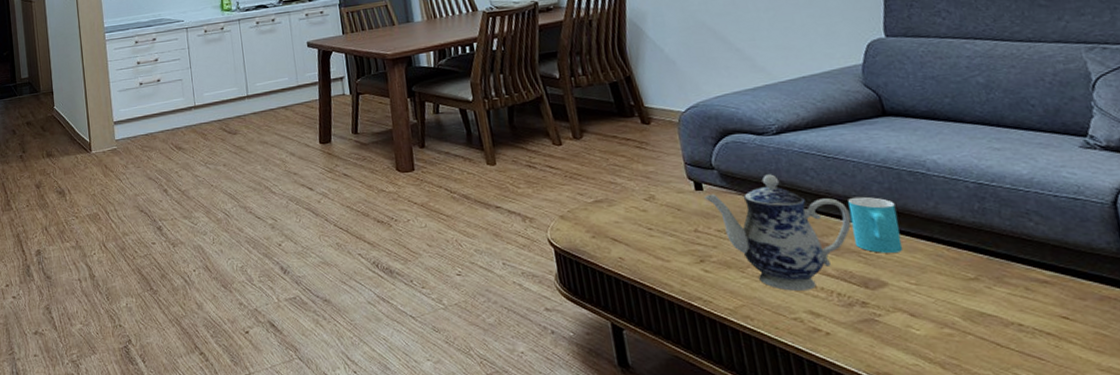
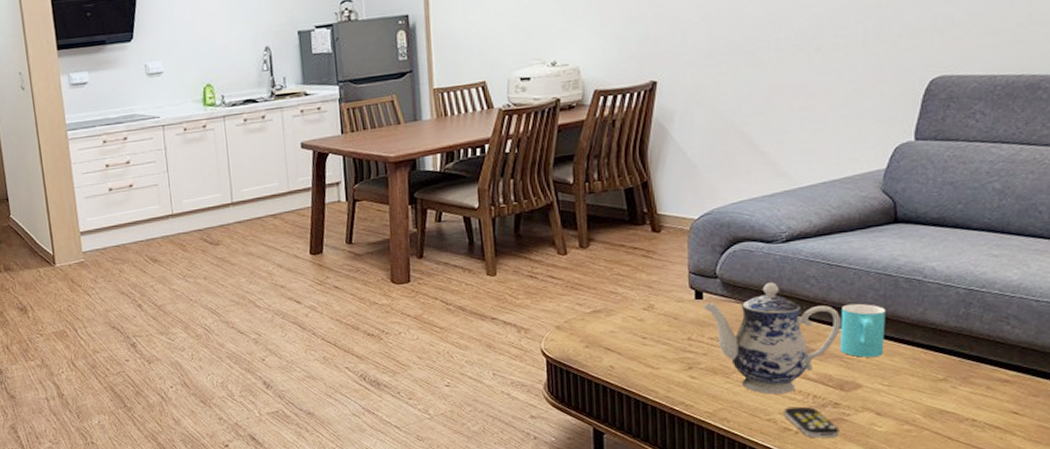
remote control: none [809,305,875,341] -> present [783,406,840,439]

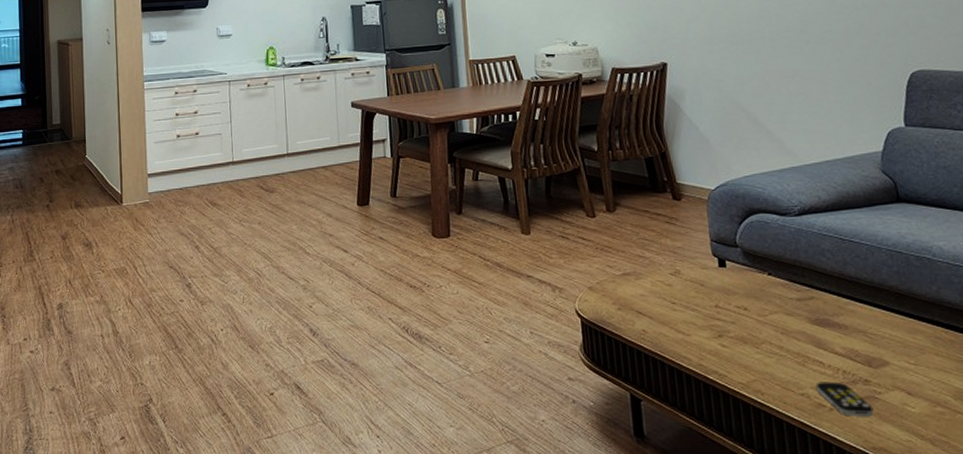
teapot: present [703,282,841,394] -> none [727,254,861,367]
cup: present [839,303,886,357] -> none [859,278,906,334]

